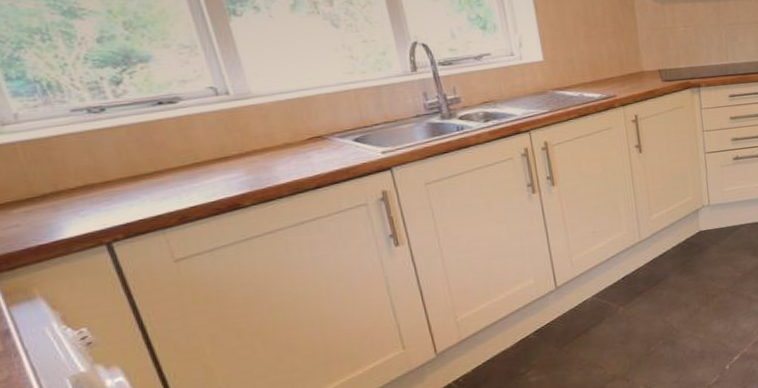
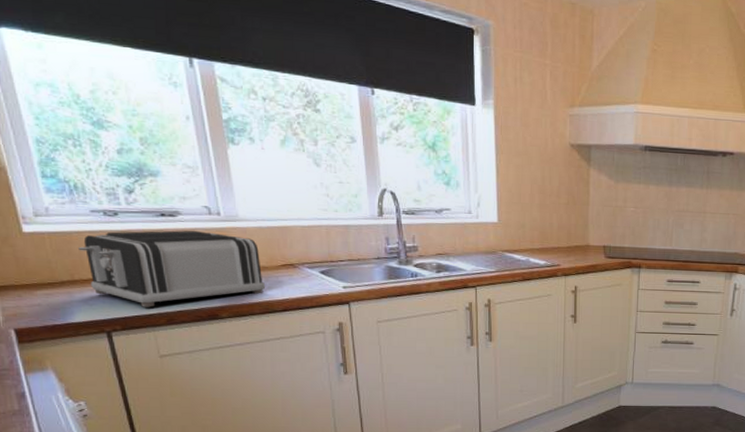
toaster: none [60,114,293,209] -> present [78,230,266,307]

